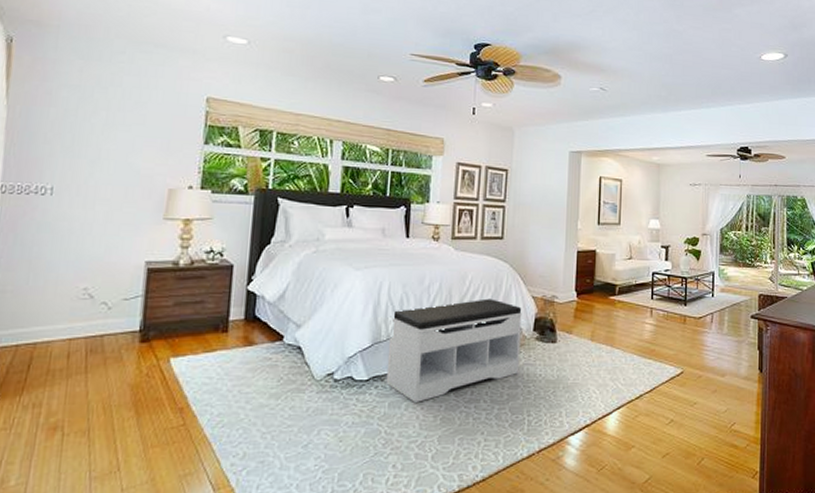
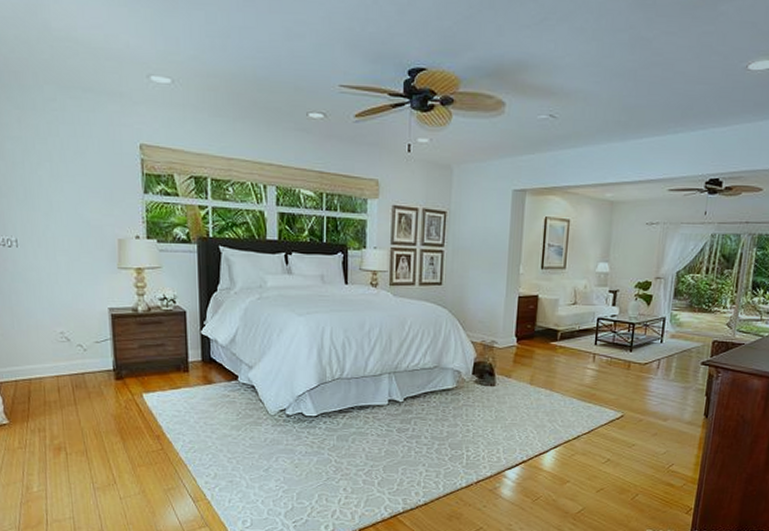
bench: present [386,298,522,402] -> none [333,343,461,437]

